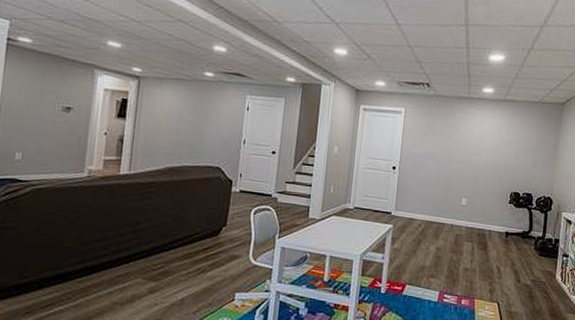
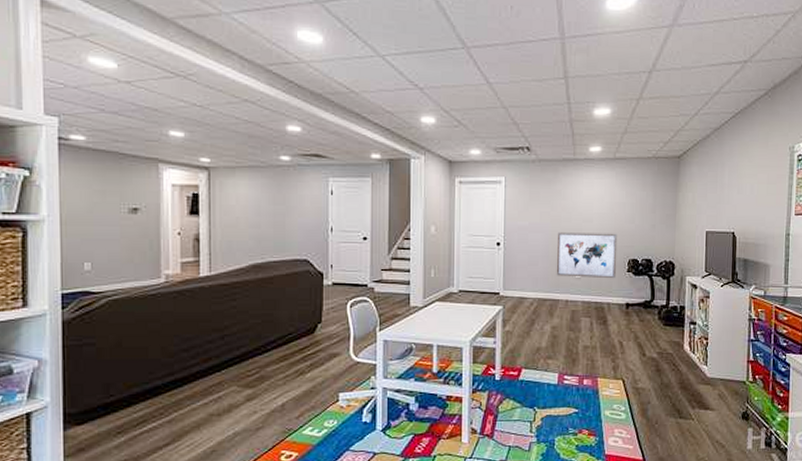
wall art: none [444,162,503,209] -> present [556,232,618,279]

